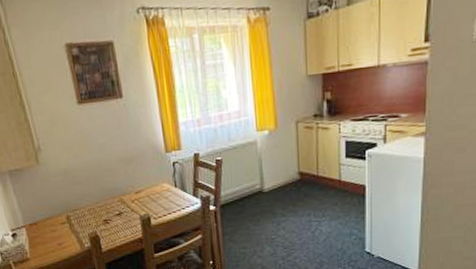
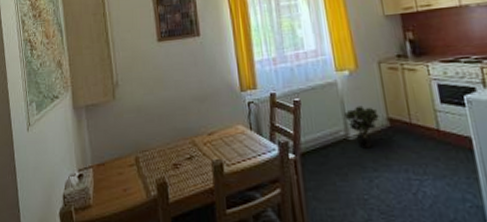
potted plant: none [260,162,291,199] -> present [343,105,379,149]

